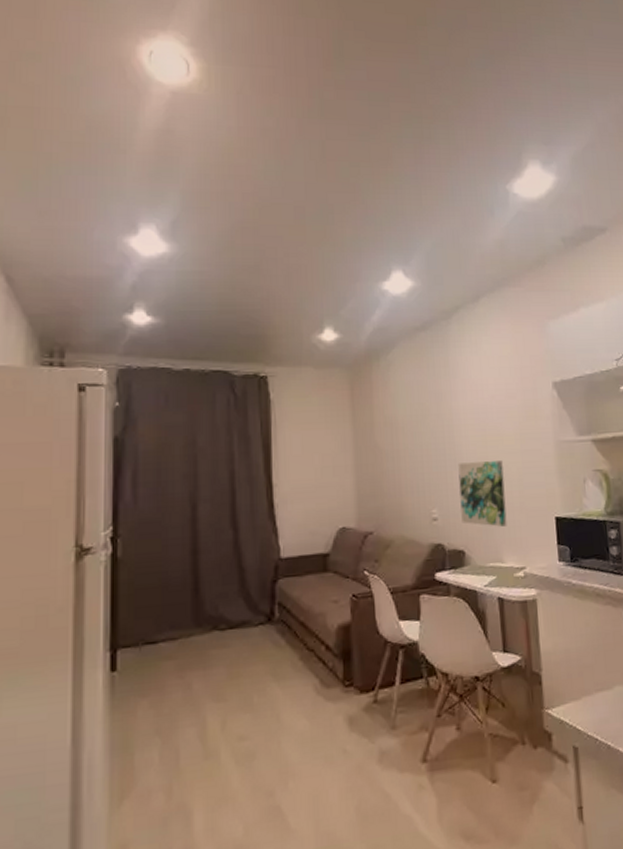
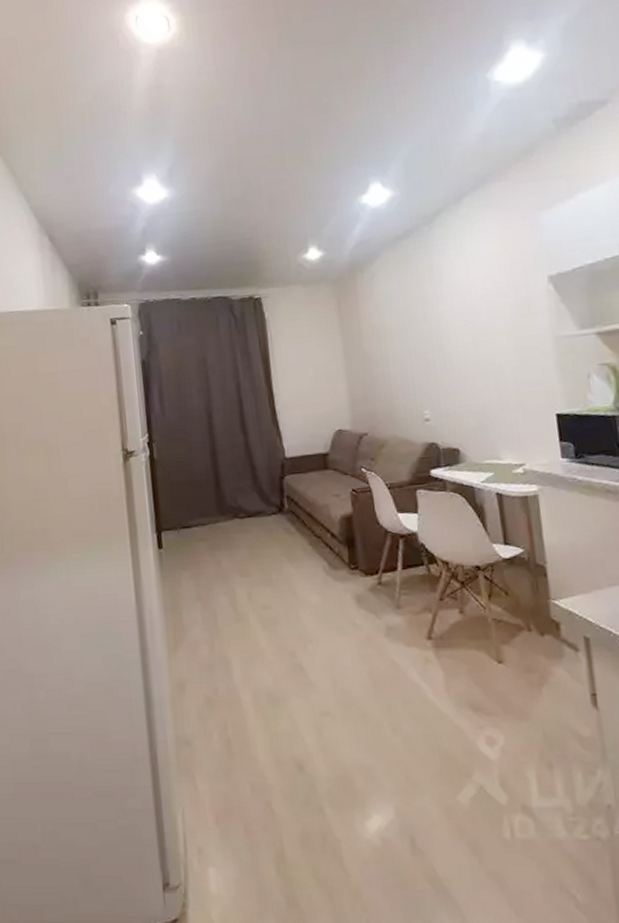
wall art: present [458,461,507,527] -> none [448,360,503,426]

